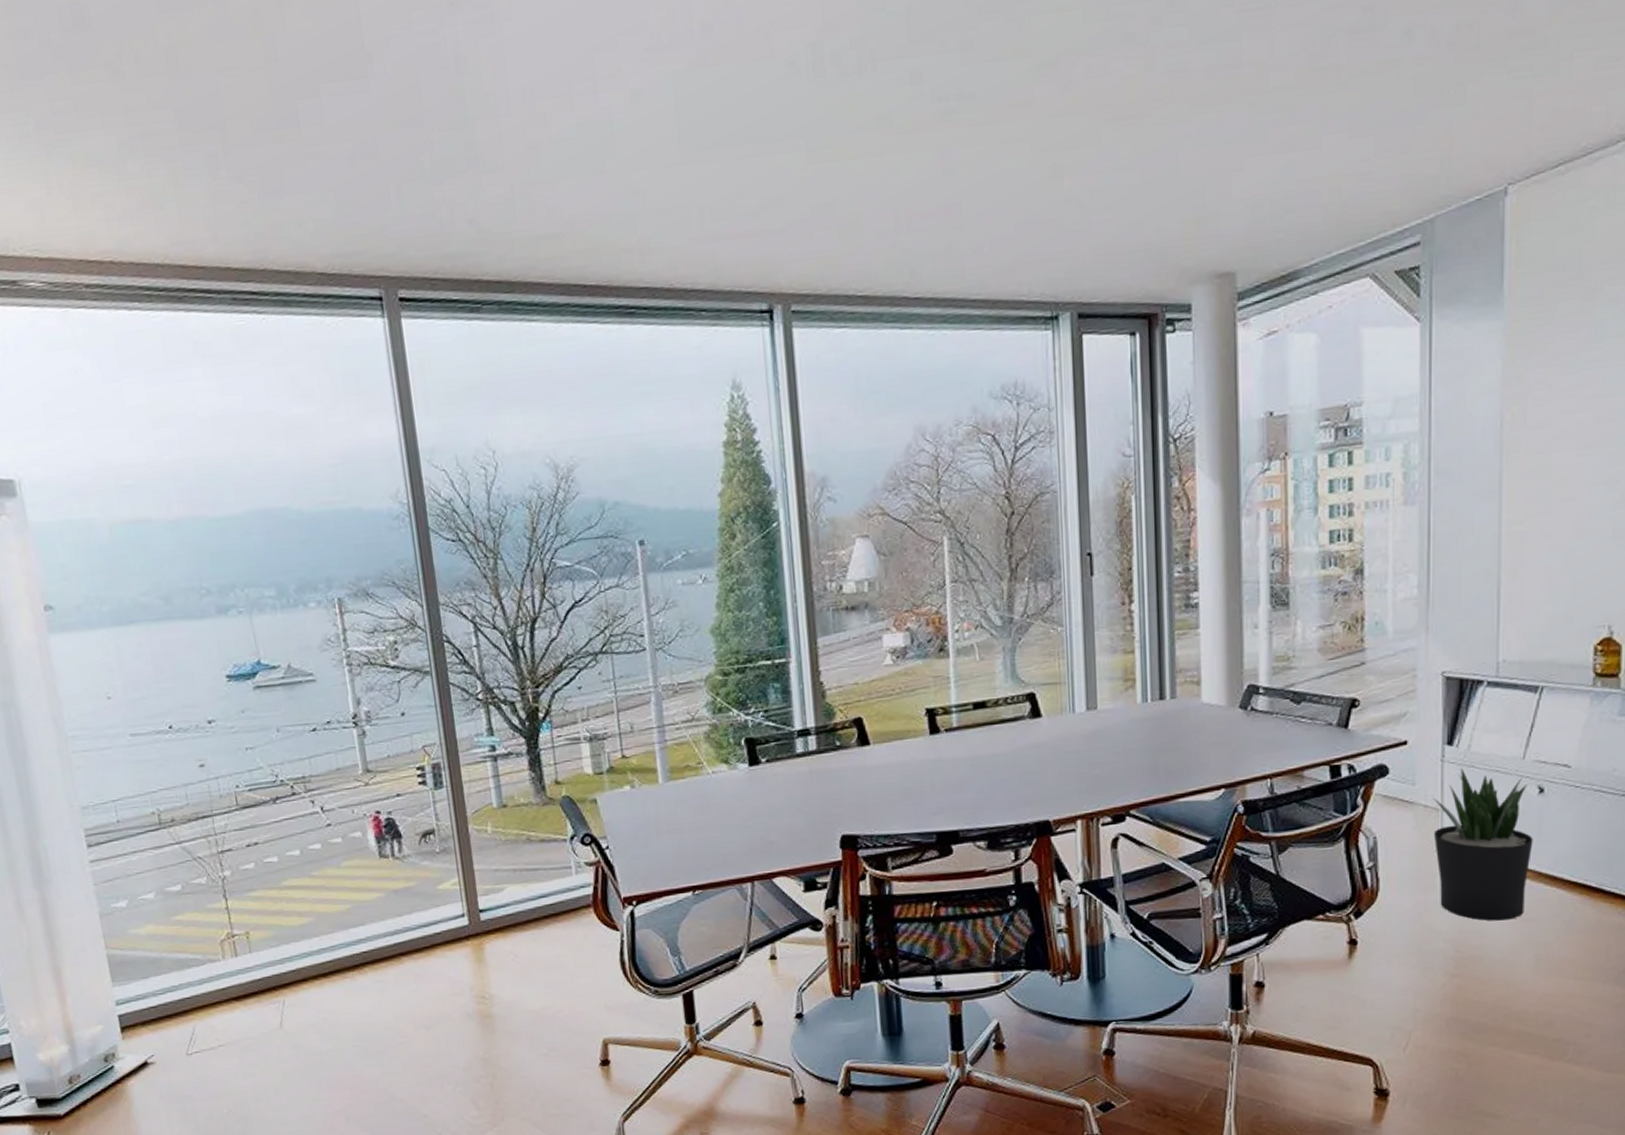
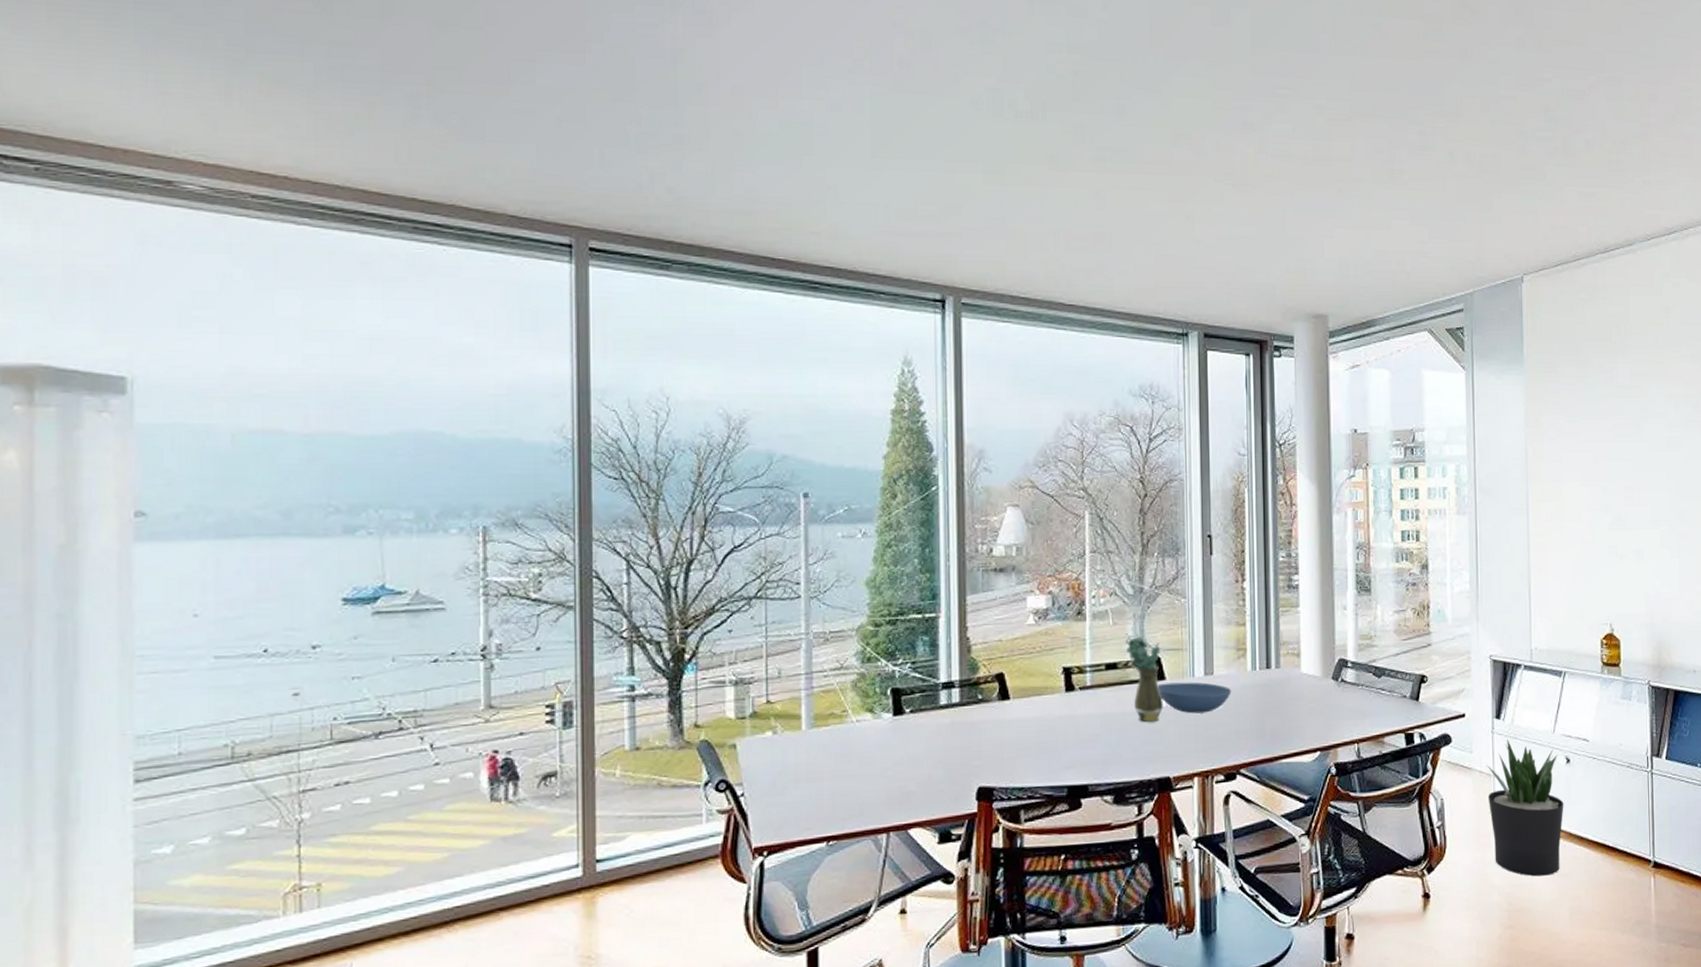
vase: none [994,669,1040,763] -> present [1125,634,1163,722]
bowl: none [1033,718,1119,753] -> present [1157,682,1232,714]

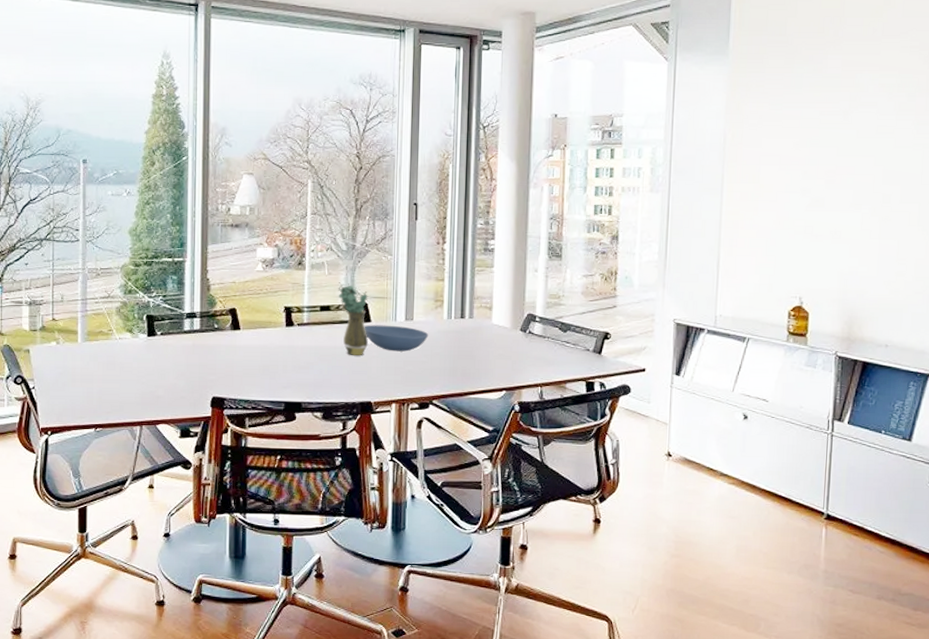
planter: present [1487,739,1564,877] -> none [662,394,738,516]

